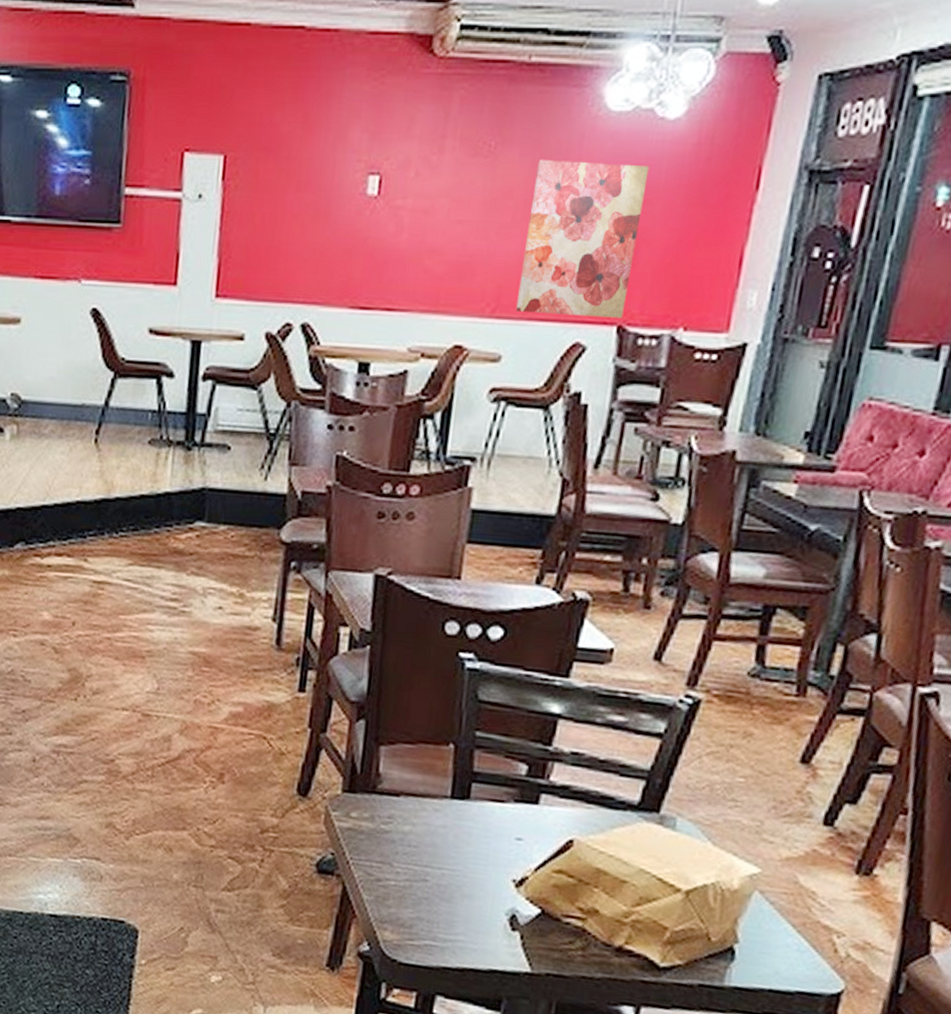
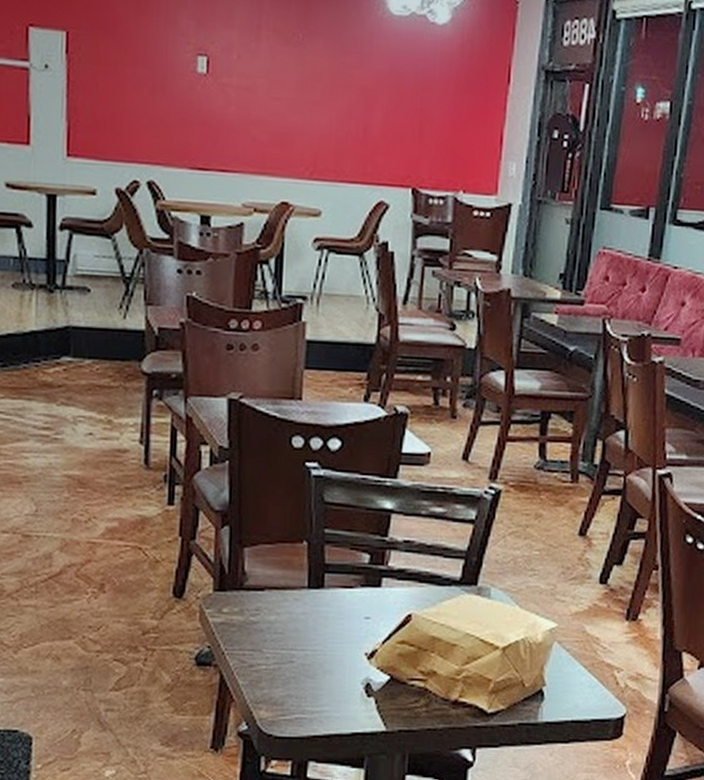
wall art: present [516,160,650,318] -> none [330,51,426,182]

